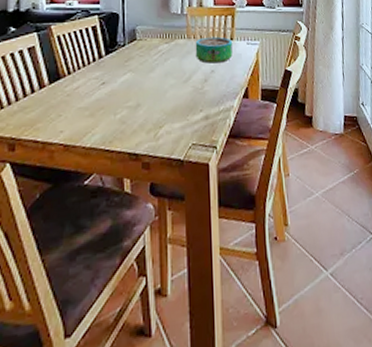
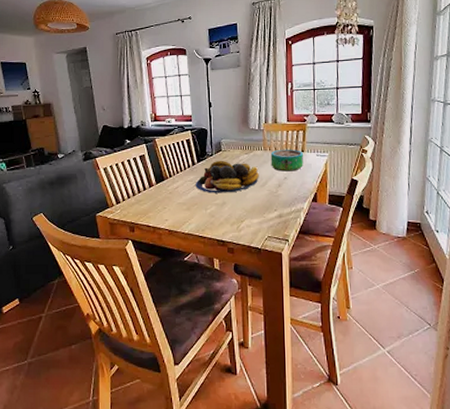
fruit bowl: none [102,51,182,94] -> present [195,160,259,193]

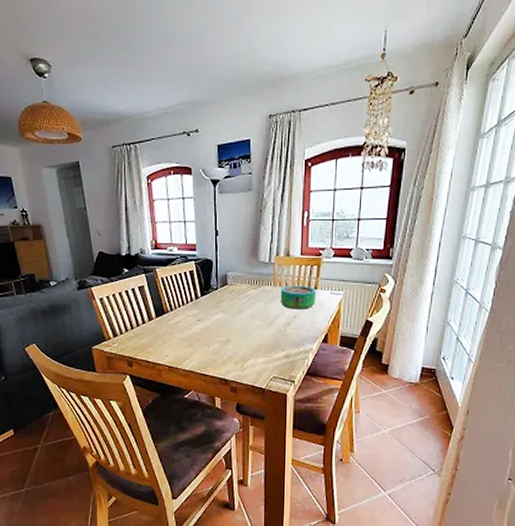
fruit bowl: present [195,160,259,193] -> none [198,294,267,330]

